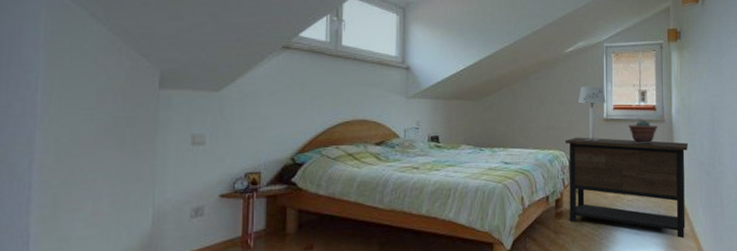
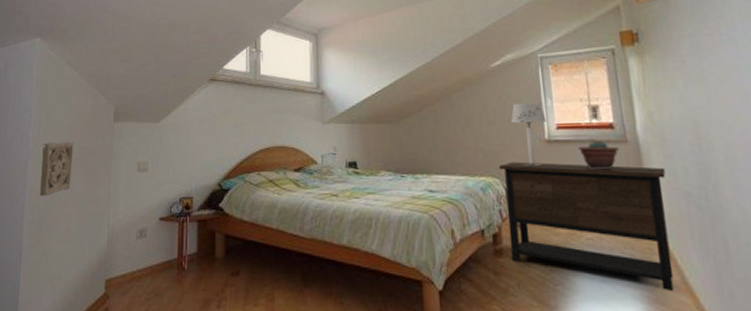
wall ornament: none [55,110,104,174] -> present [40,142,74,196]

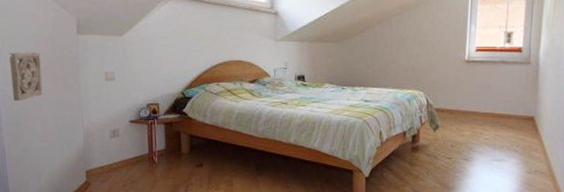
dresser: present [498,161,674,292] -> none [423,78,554,177]
table lamp: present [511,102,547,167] -> none [440,28,469,83]
potted plant: present [577,140,620,170] -> none [490,61,523,86]

